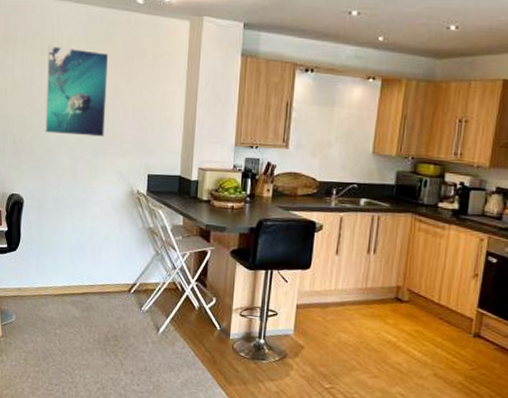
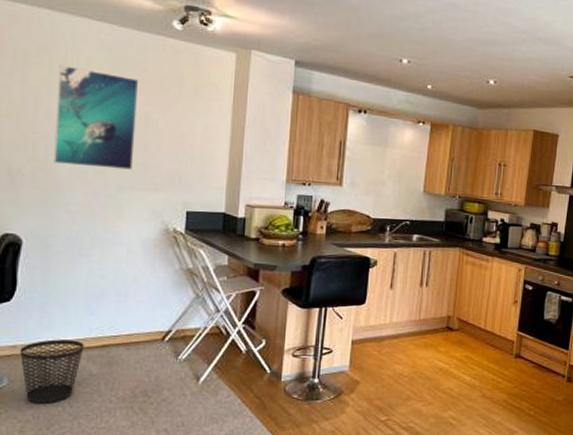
wastebasket: none [23,285,69,339] -> present [20,339,84,403]

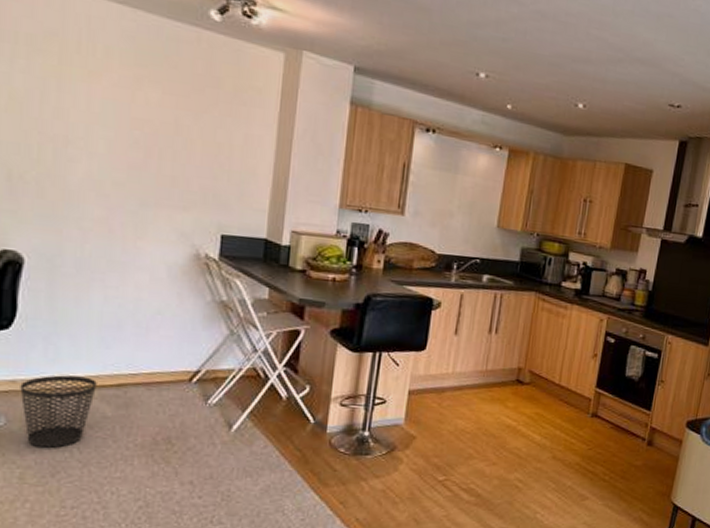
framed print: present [53,65,139,170] -> none [63,53,168,183]

